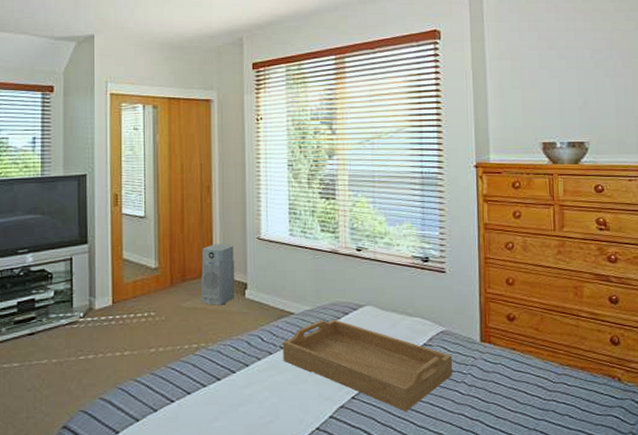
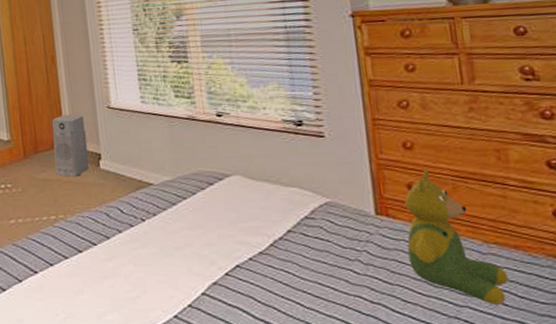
serving tray: present [283,319,453,412] -> none [143,190,344,292]
teddy bear: none [503,303,575,417] -> present [404,169,508,305]

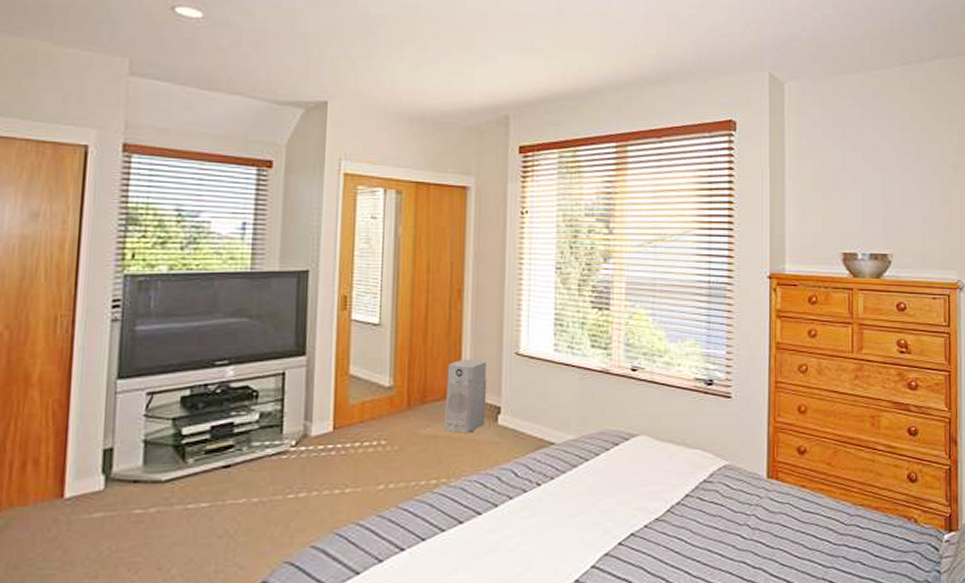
teddy bear: present [404,169,508,305] -> none [791,433,868,564]

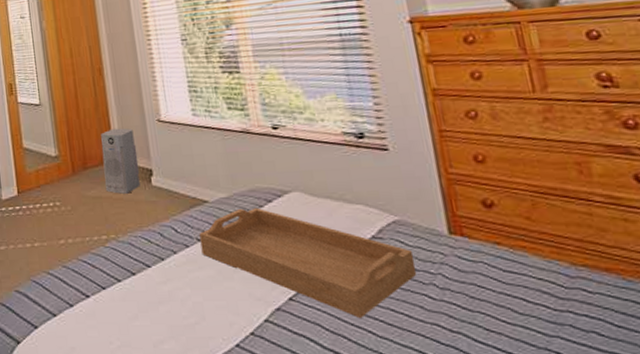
serving tray: none [539,450,736,561] -> present [199,207,417,319]

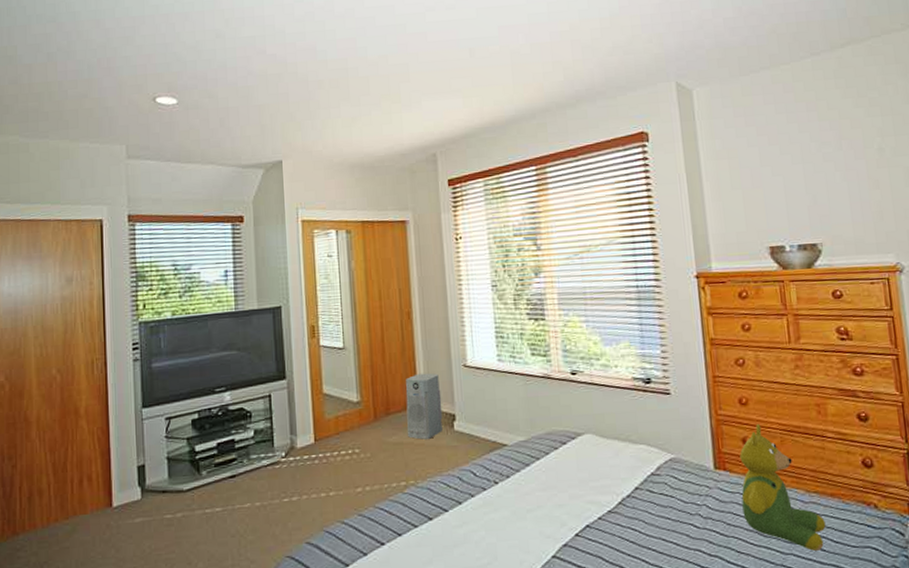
serving tray: present [199,207,417,319] -> none [497,449,686,550]
teddy bear: none [479,185,602,335] -> present [739,424,826,551]

